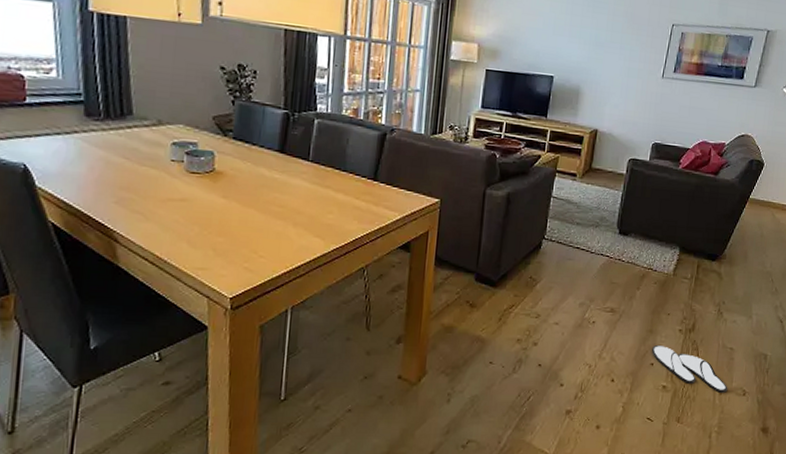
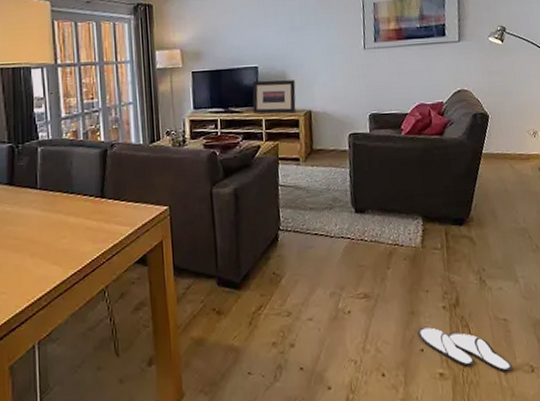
picture frame: none [540,90,588,130] -> present [252,80,296,114]

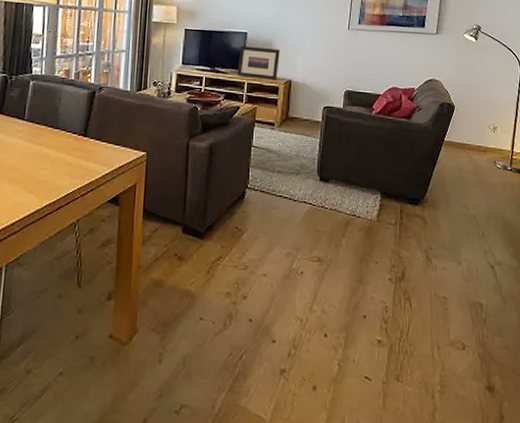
slippers: present [418,326,513,373] -> none [363,295,446,347]

